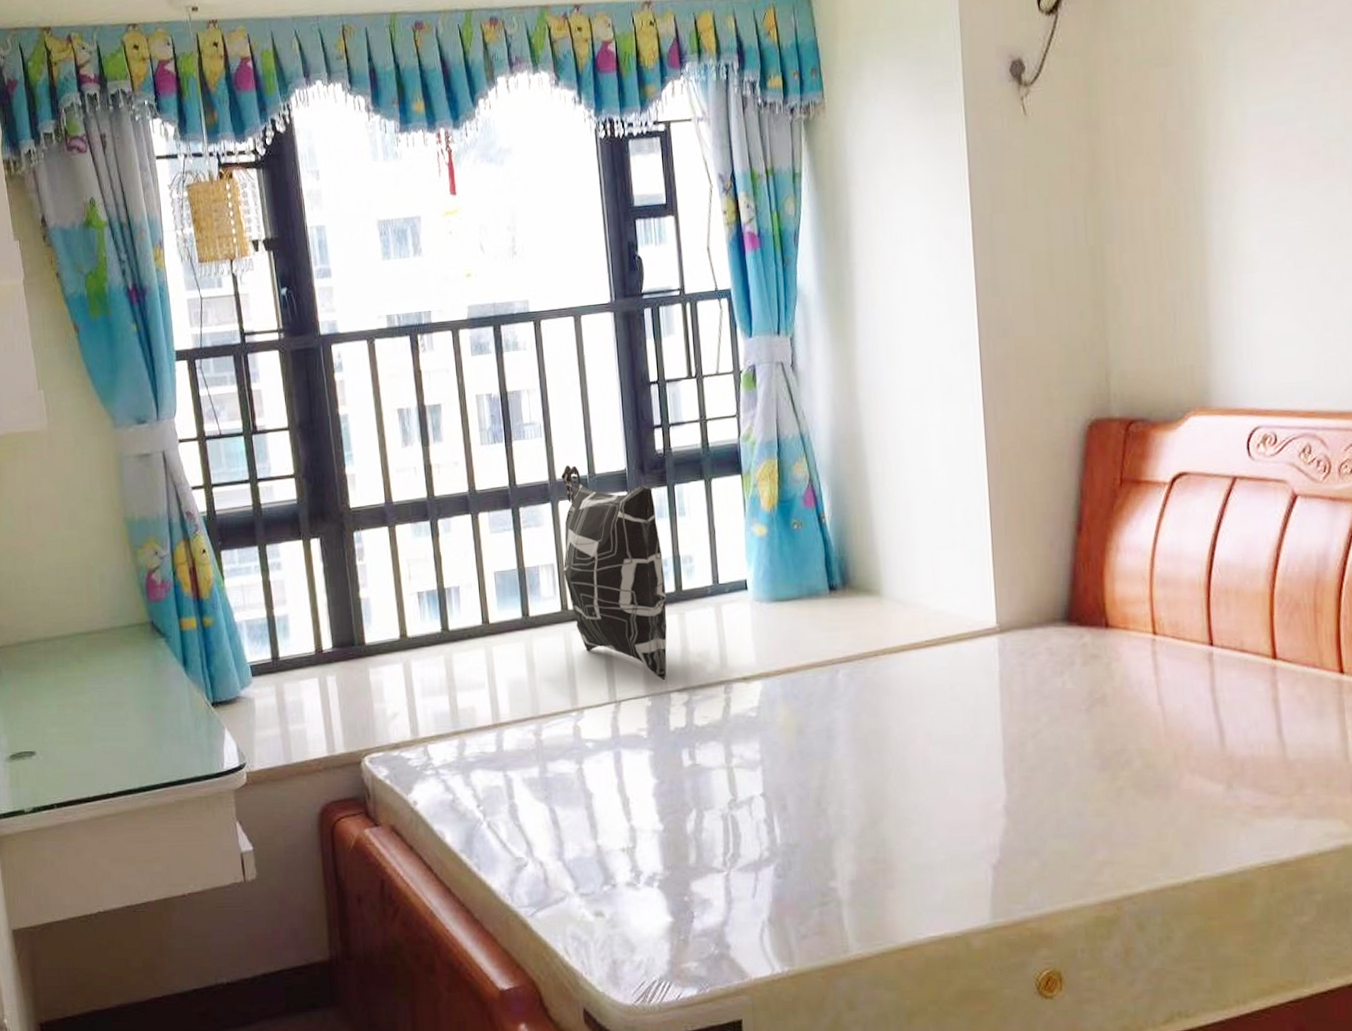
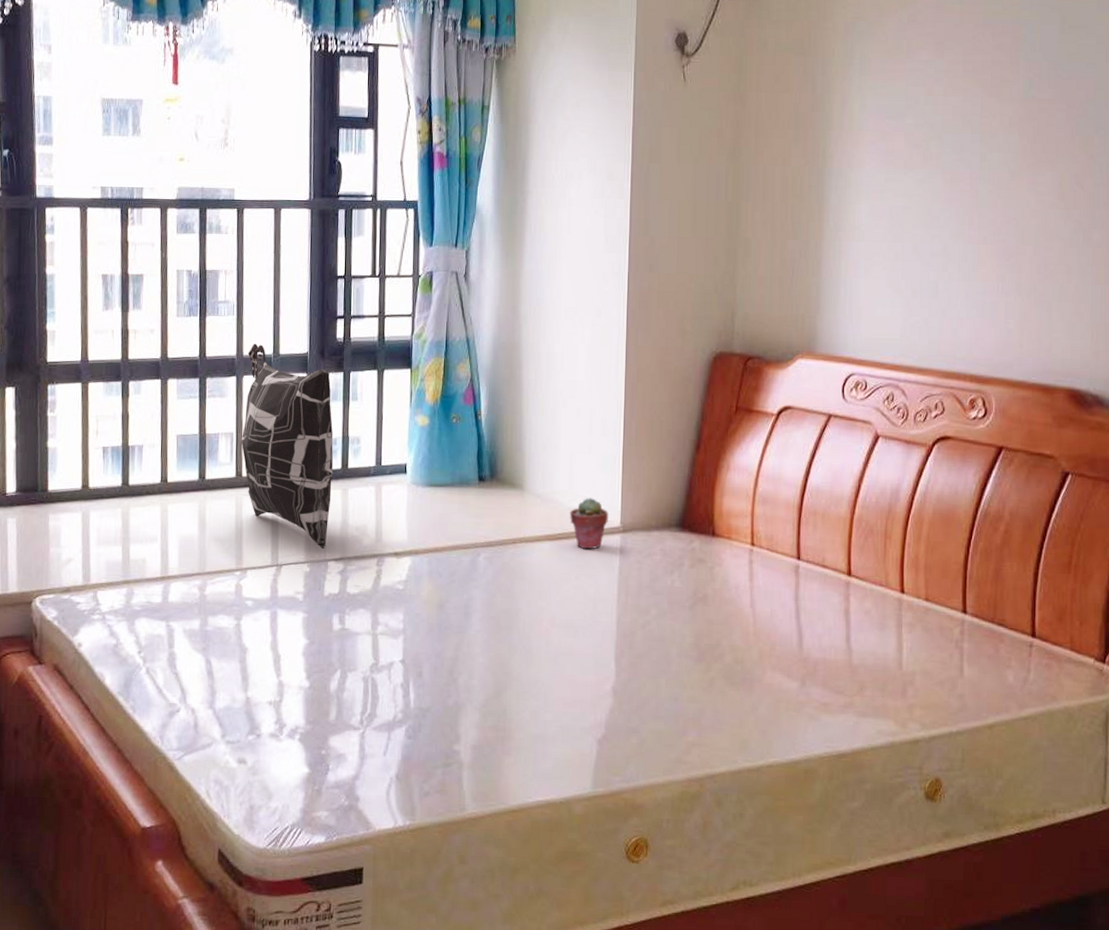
potted succulent: none [936,598,983,655] -> present [569,498,609,549]

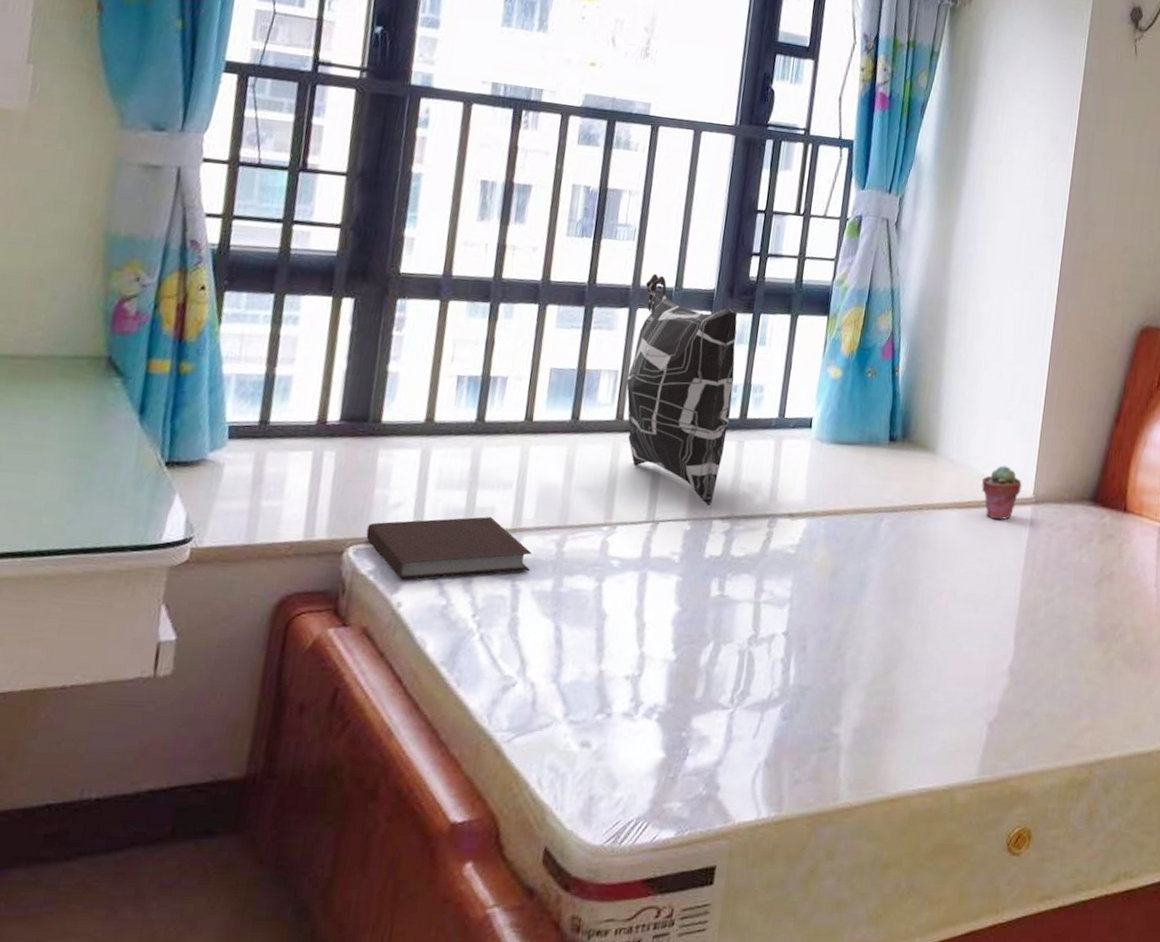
notebook: none [48,567,180,624] -> present [366,516,533,581]

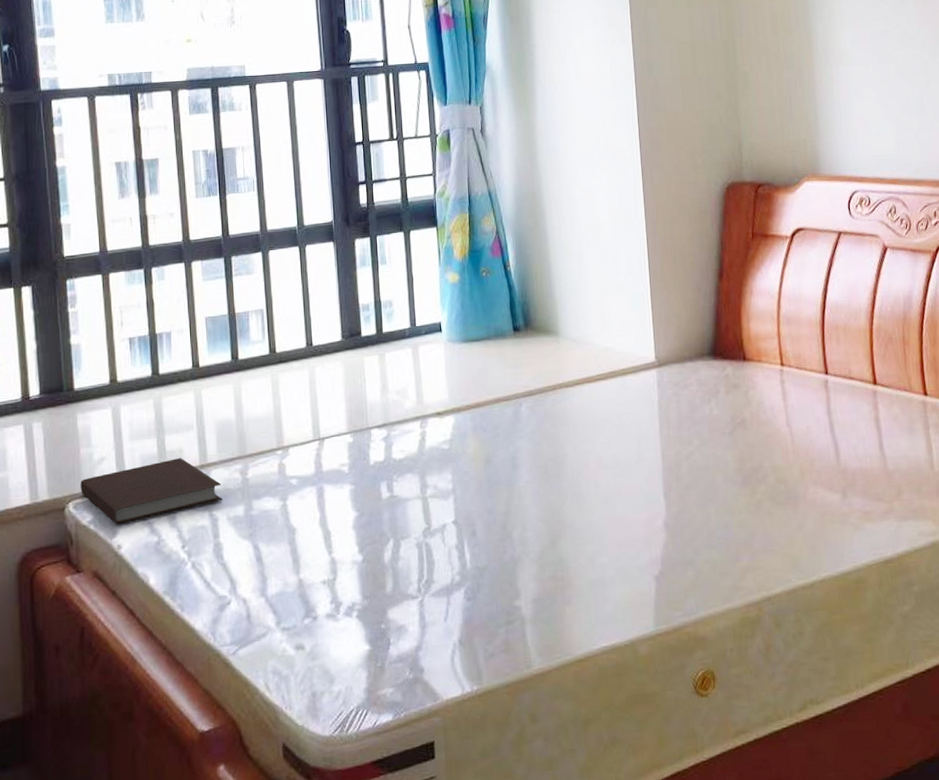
decorative pillow: present [626,273,737,507] -> none [271,217,369,418]
potted succulent: present [981,466,1023,520] -> none [605,336,644,387]

